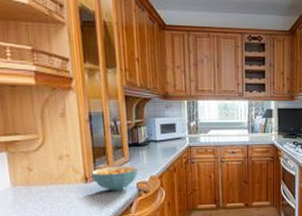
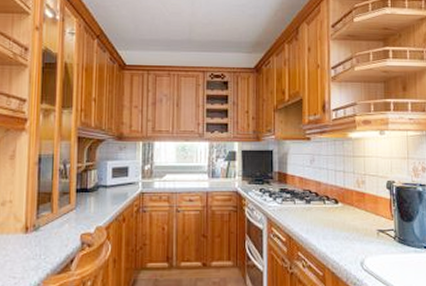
cereal bowl: present [91,166,138,191] -> none [33,214,84,244]

